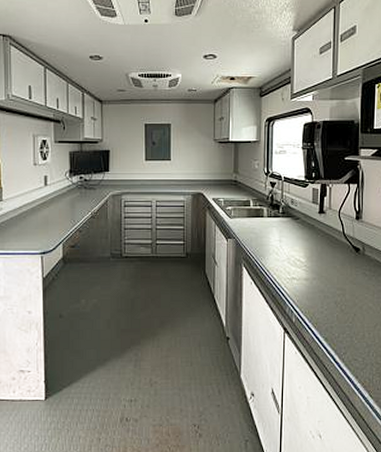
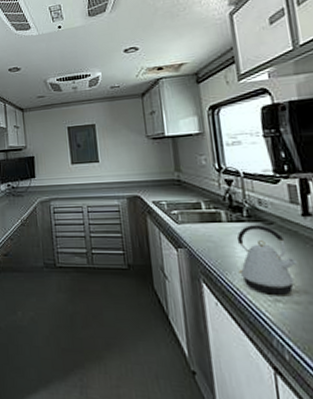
kettle: none [270,220,311,274] -> present [236,225,298,295]

